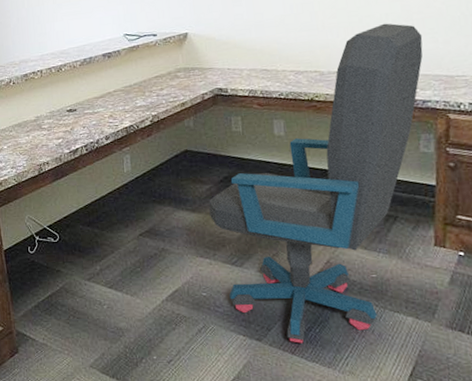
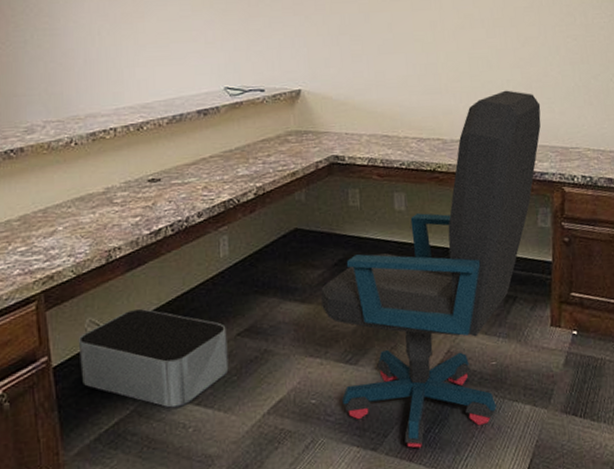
storage bin: none [20,210,134,288] -> present [78,309,229,408]

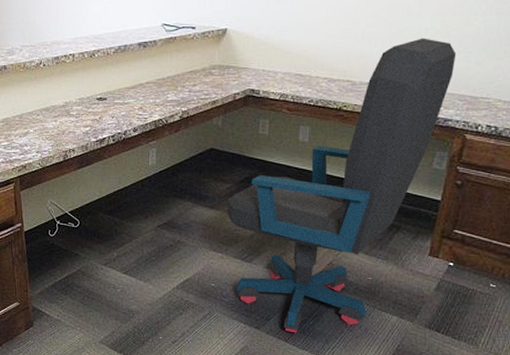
storage bin: present [78,309,229,408] -> none [42,198,150,273]

